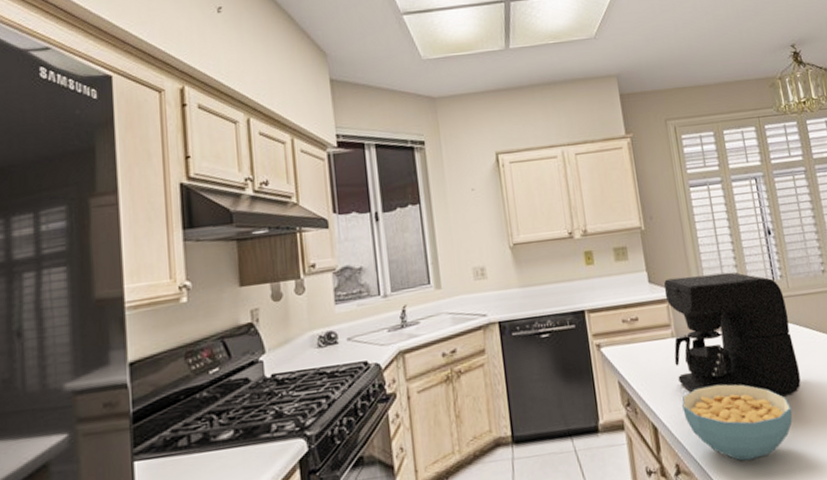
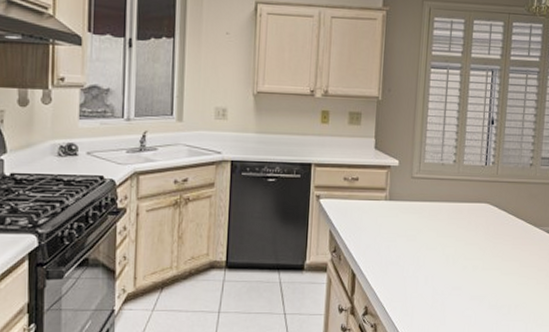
coffee maker: present [664,272,801,396] -> none [382,148,492,264]
cereal bowl: present [682,384,793,461] -> none [381,246,474,312]

